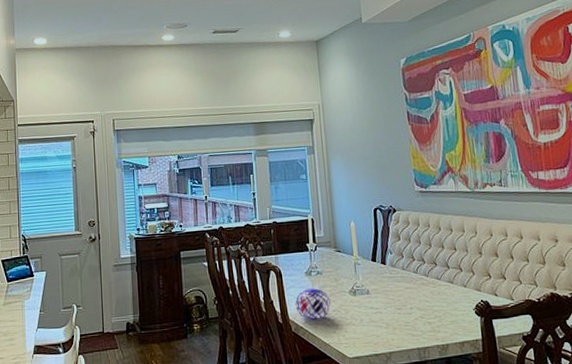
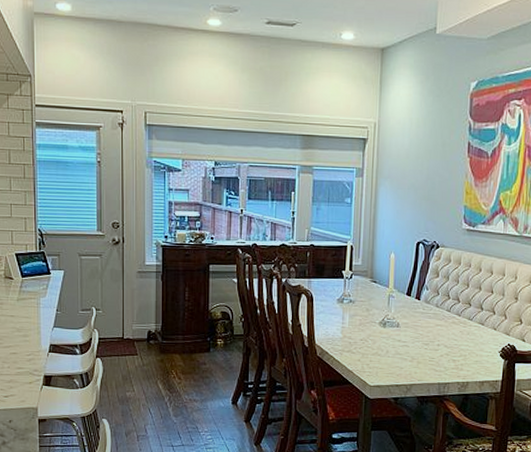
decorative orb: present [295,288,331,320] -> none [323,316,359,346]

